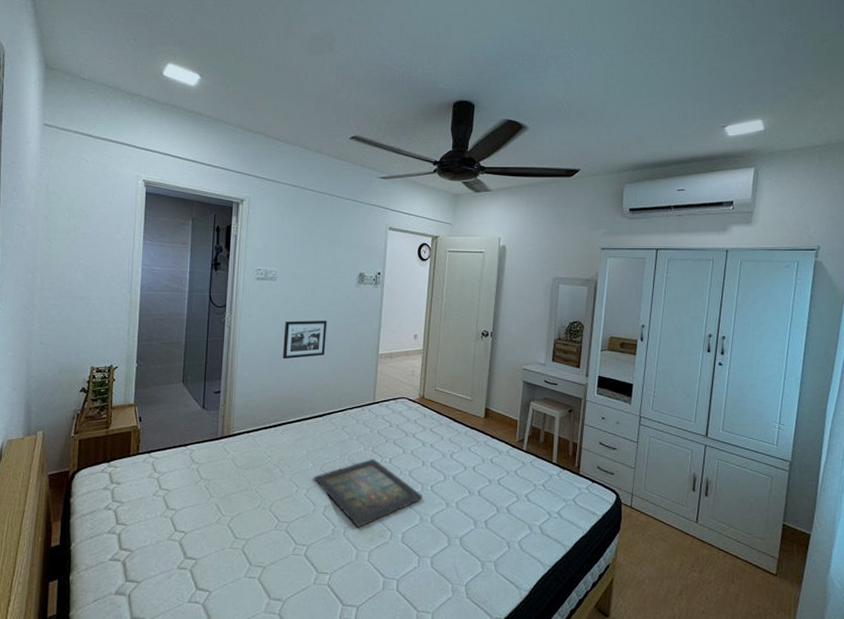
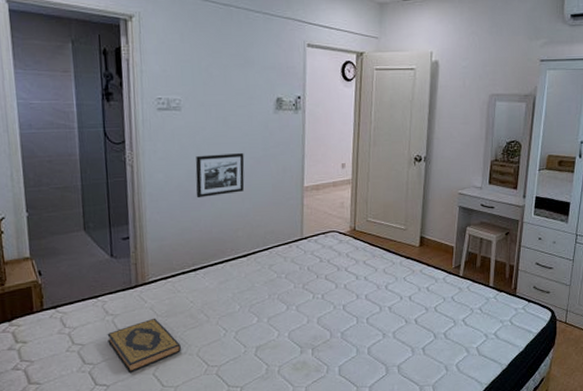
hardback book: none [191,469,255,521] -> present [107,318,181,373]
icon panel: present [313,459,422,527] -> none [241,296,358,365]

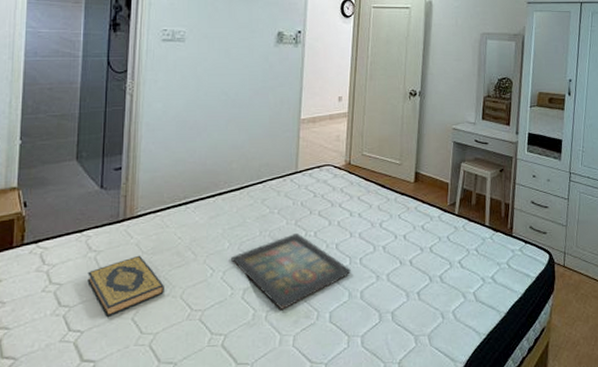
picture frame: present [195,153,245,199] -> none [193,85,243,129]
icon panel: none [241,296,358,365] -> present [230,233,351,310]

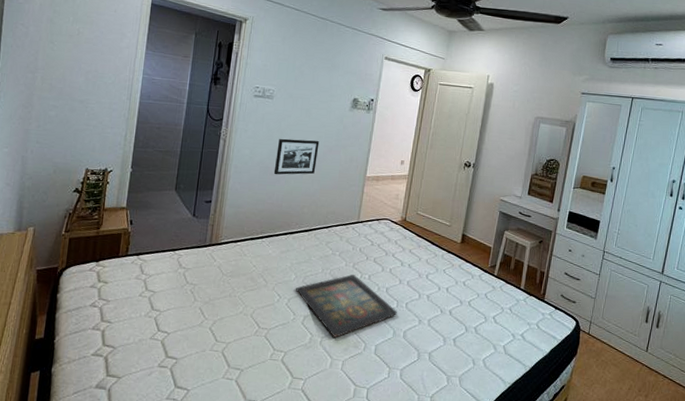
hardback book: present [87,255,164,317] -> none [176,276,238,324]
picture frame: none [193,85,243,129] -> present [273,138,320,175]

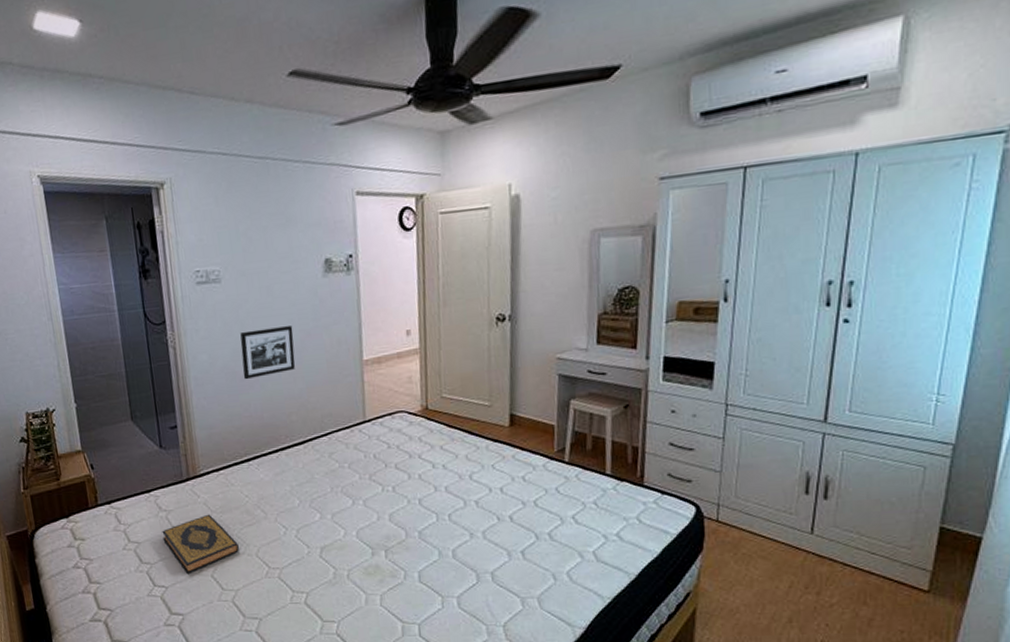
hardback book: none [176,276,238,324] -> present [162,514,239,573]
icon panel: present [295,274,397,338] -> none [302,489,439,568]

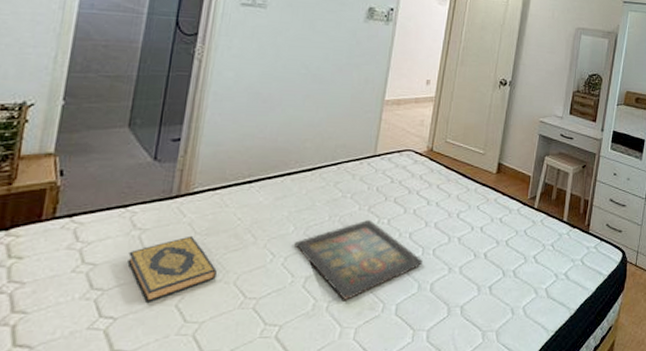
picture frame: present [240,326,296,380] -> none [266,56,327,103]
icon panel: none [302,489,439,568] -> present [293,220,423,300]

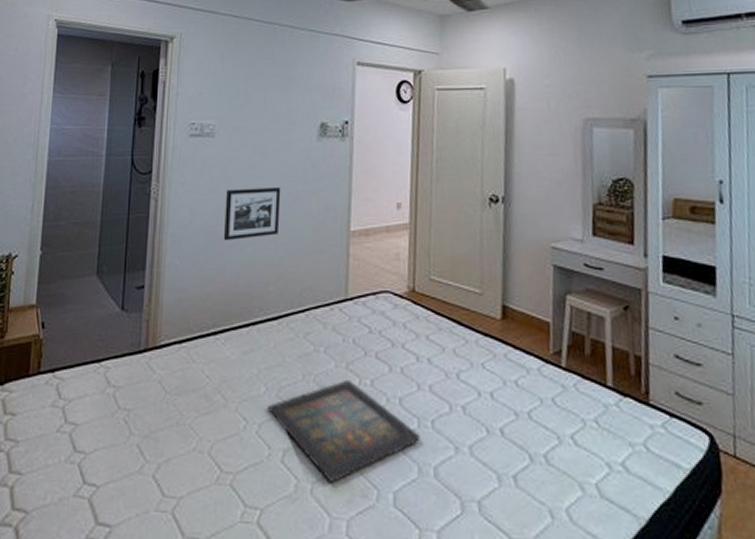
hardback book: present [127,235,217,302] -> none [105,395,190,470]
picture frame: none [266,56,327,103] -> present [223,188,281,241]

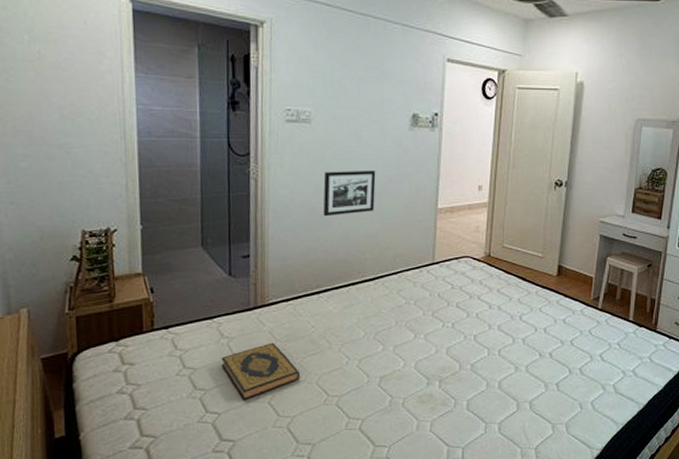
hardback book: none [105,395,190,470] -> present [221,342,300,400]
icon panel: present [267,380,420,482] -> none [365,324,489,397]

